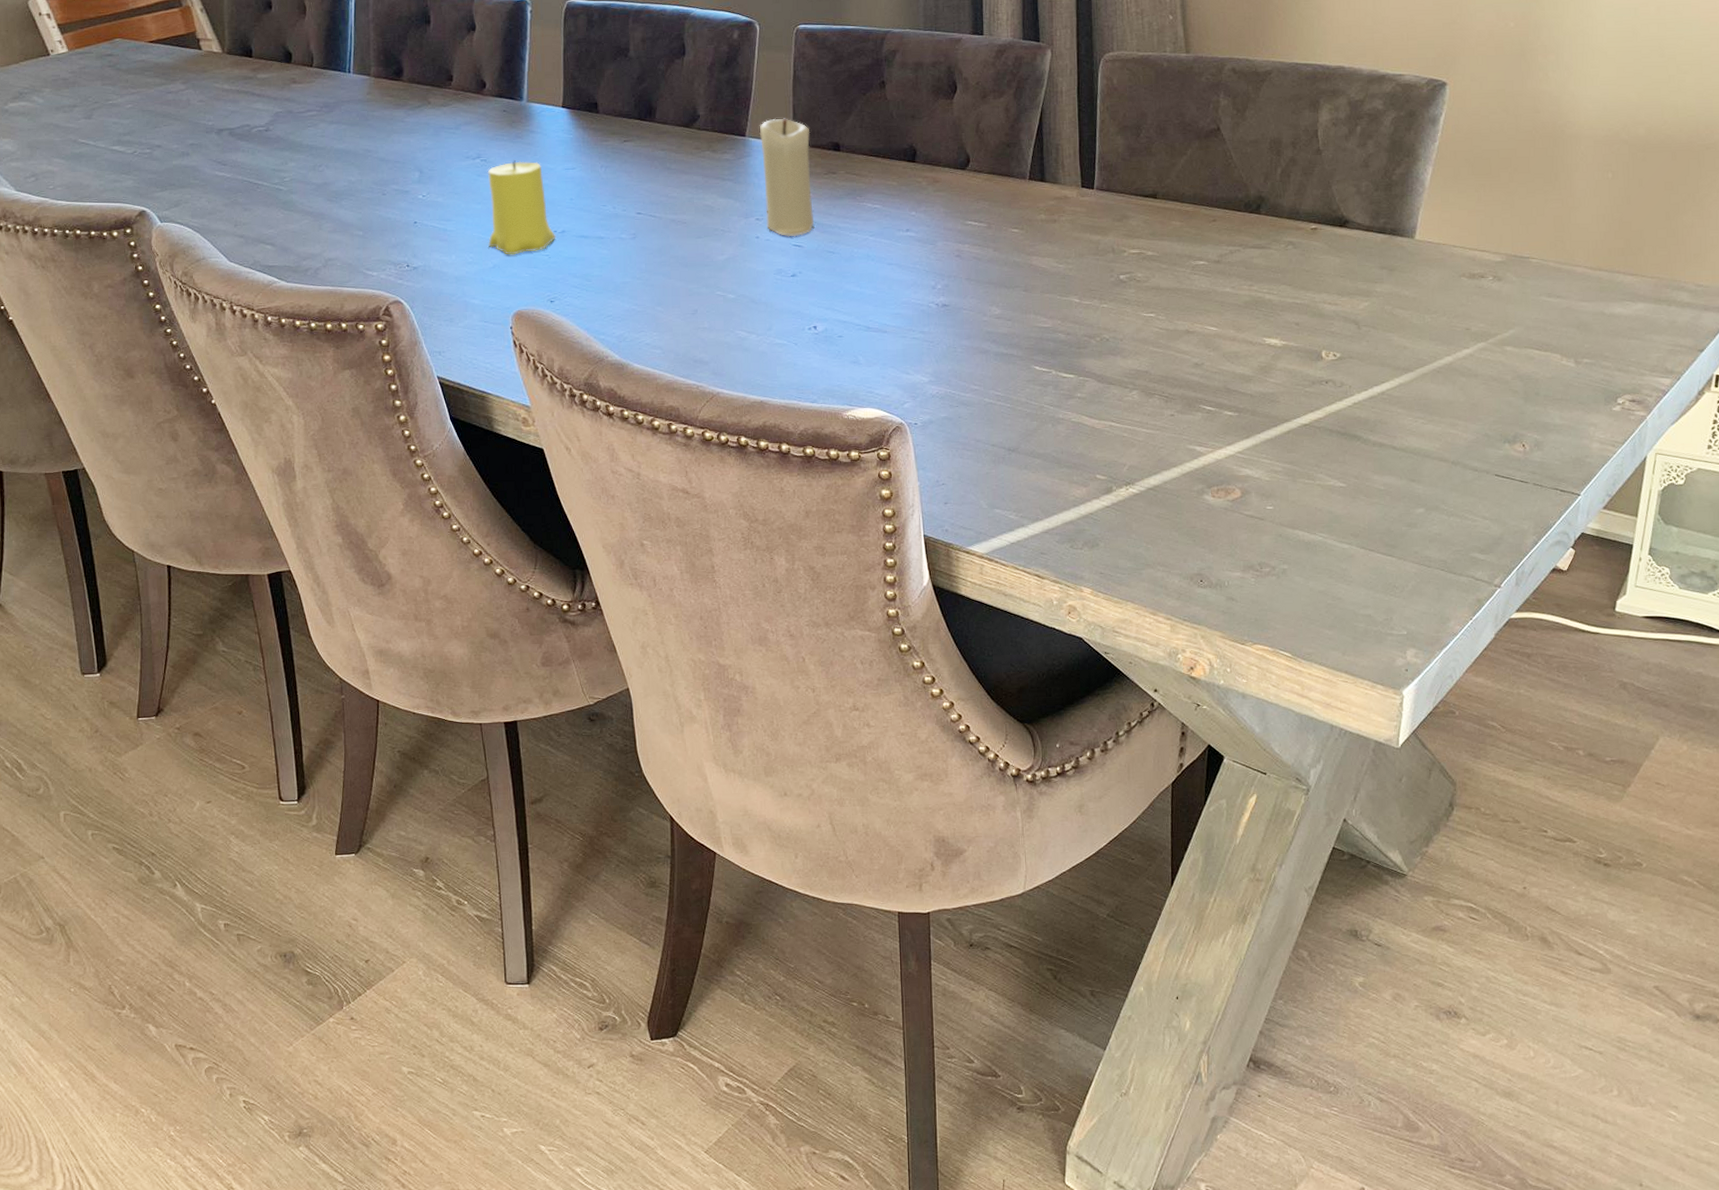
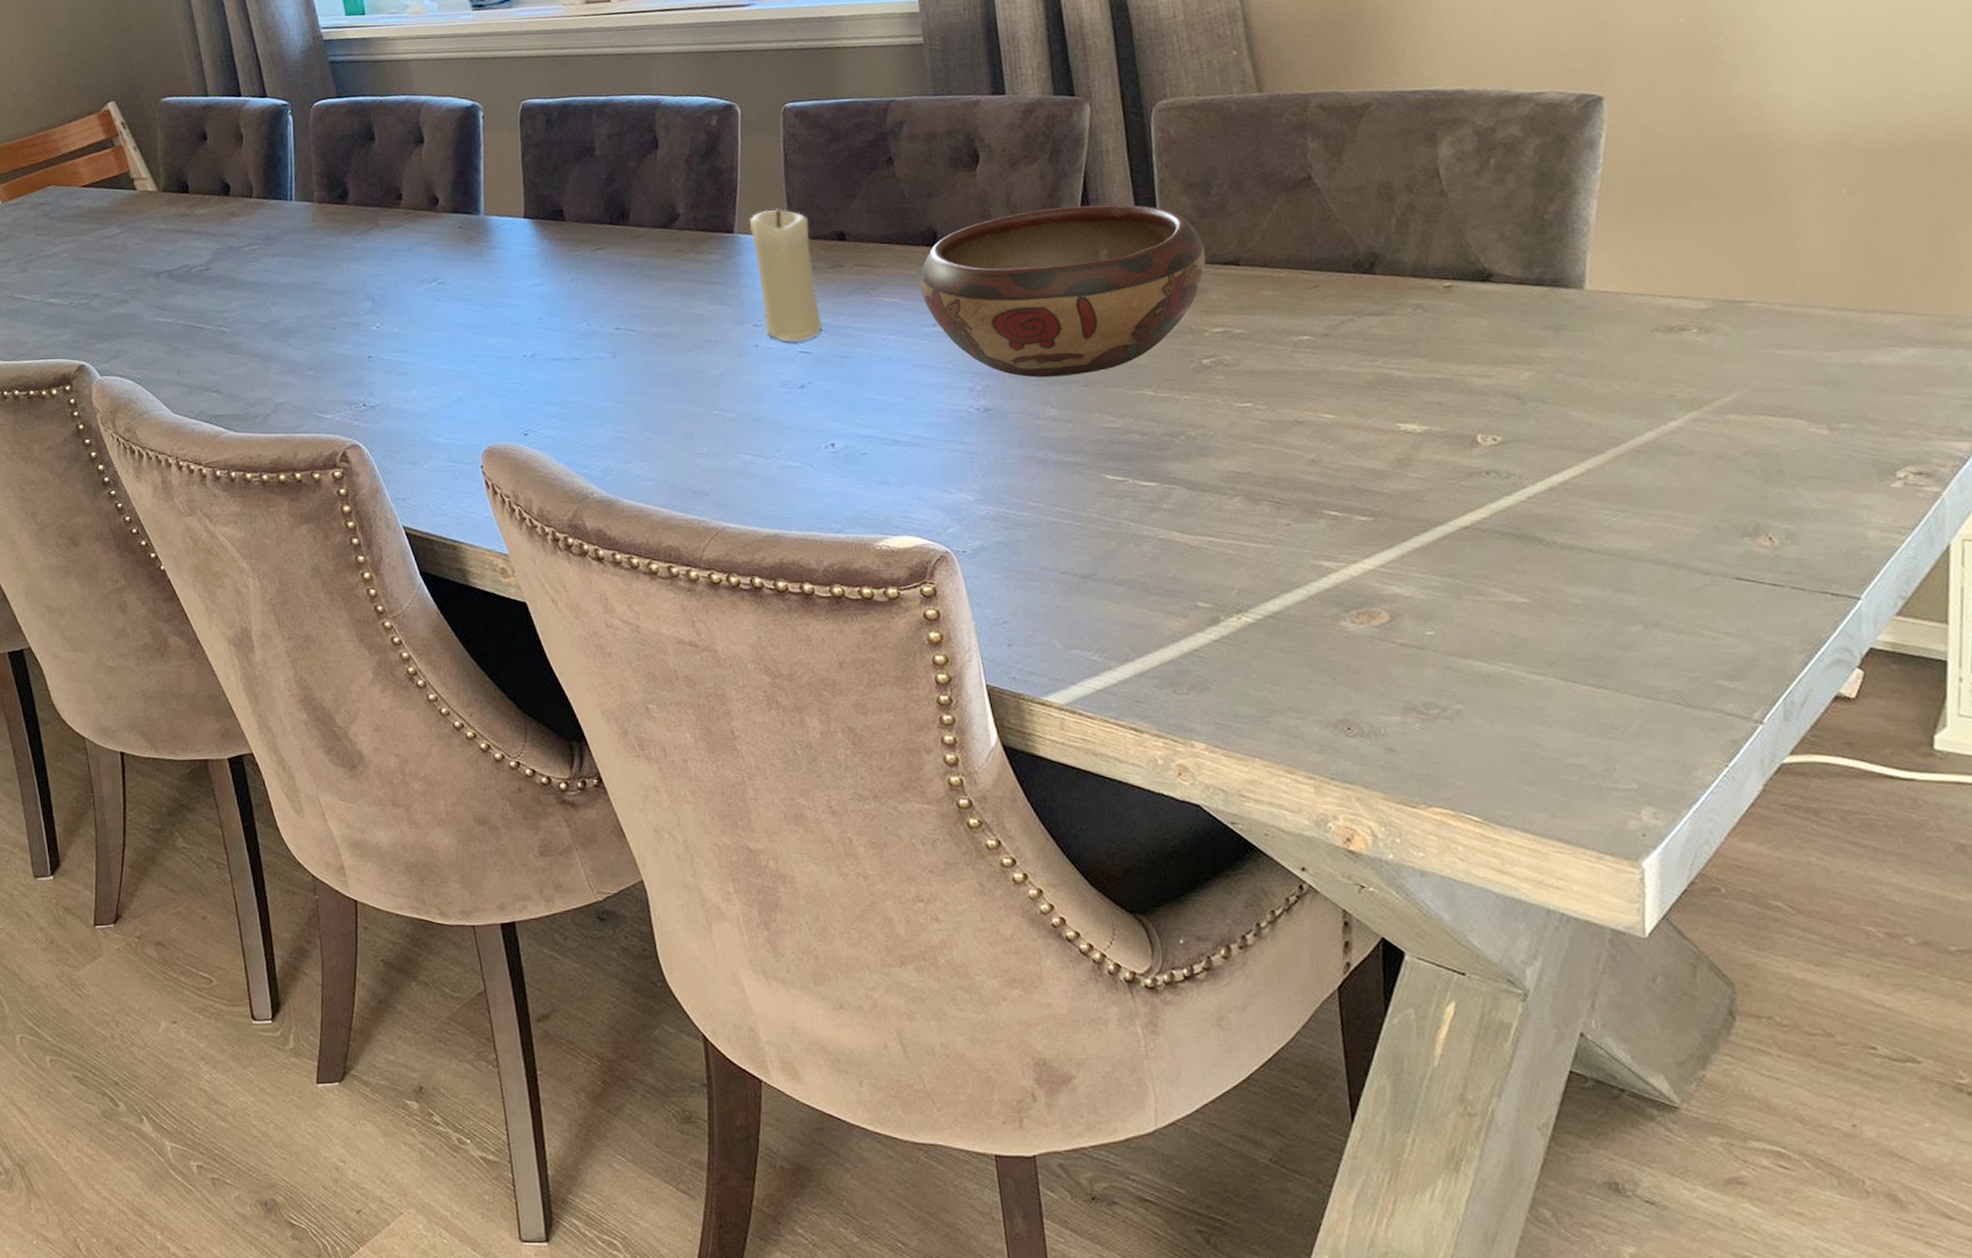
candle: present [487,159,556,255] -> none [445,279,527,386]
decorative bowl: none [899,137,1131,282] -> present [920,204,1206,378]

